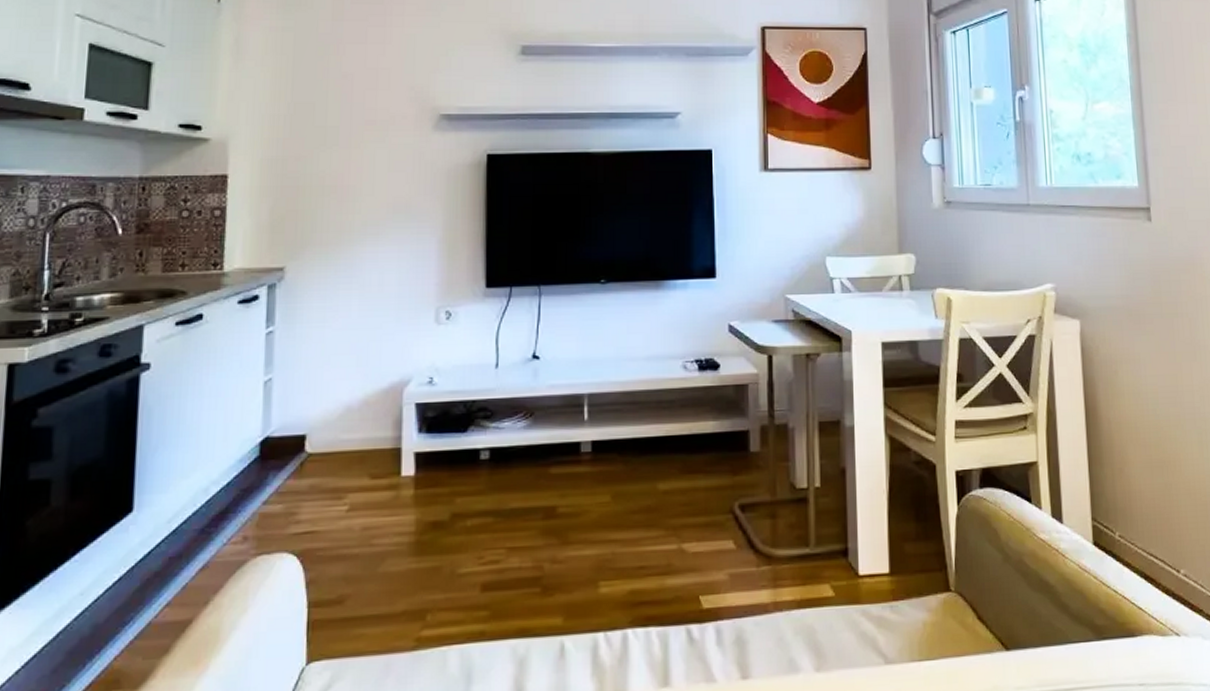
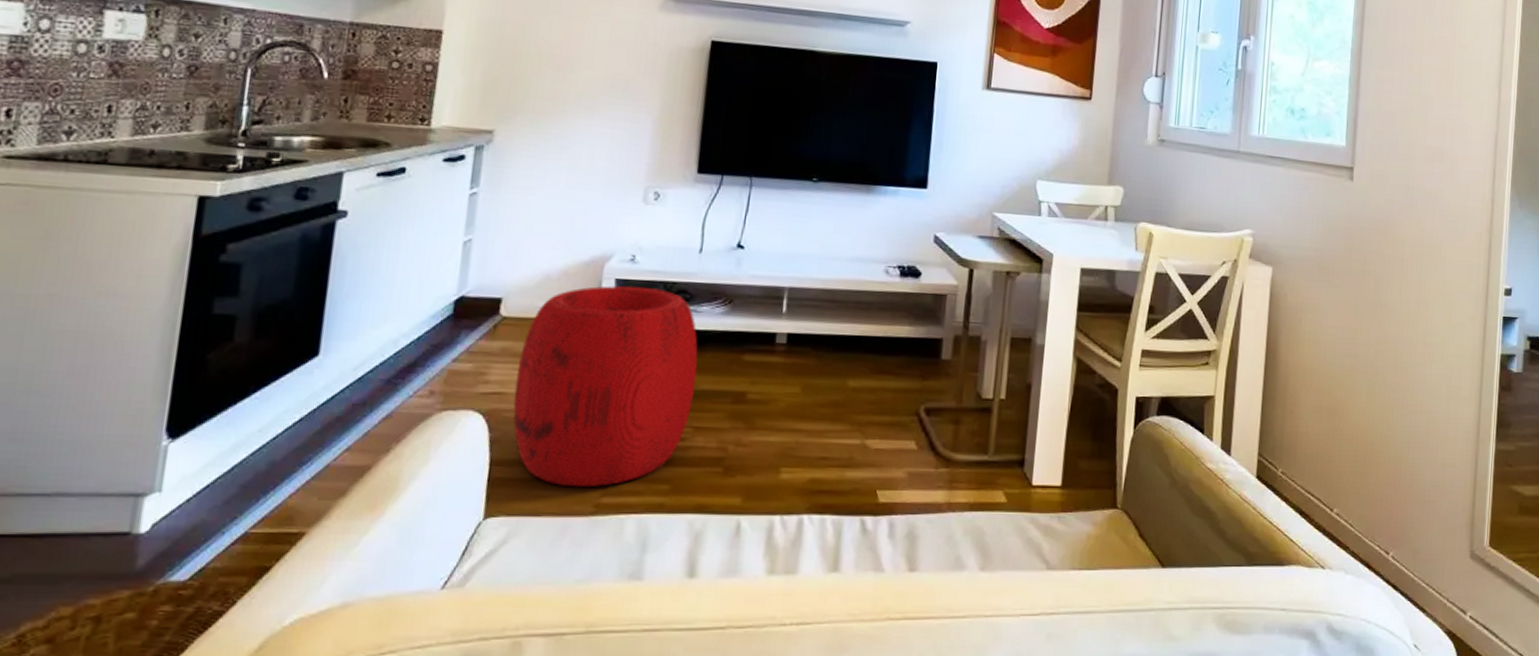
pouf: none [325,408,506,623] -> present [513,285,698,488]

